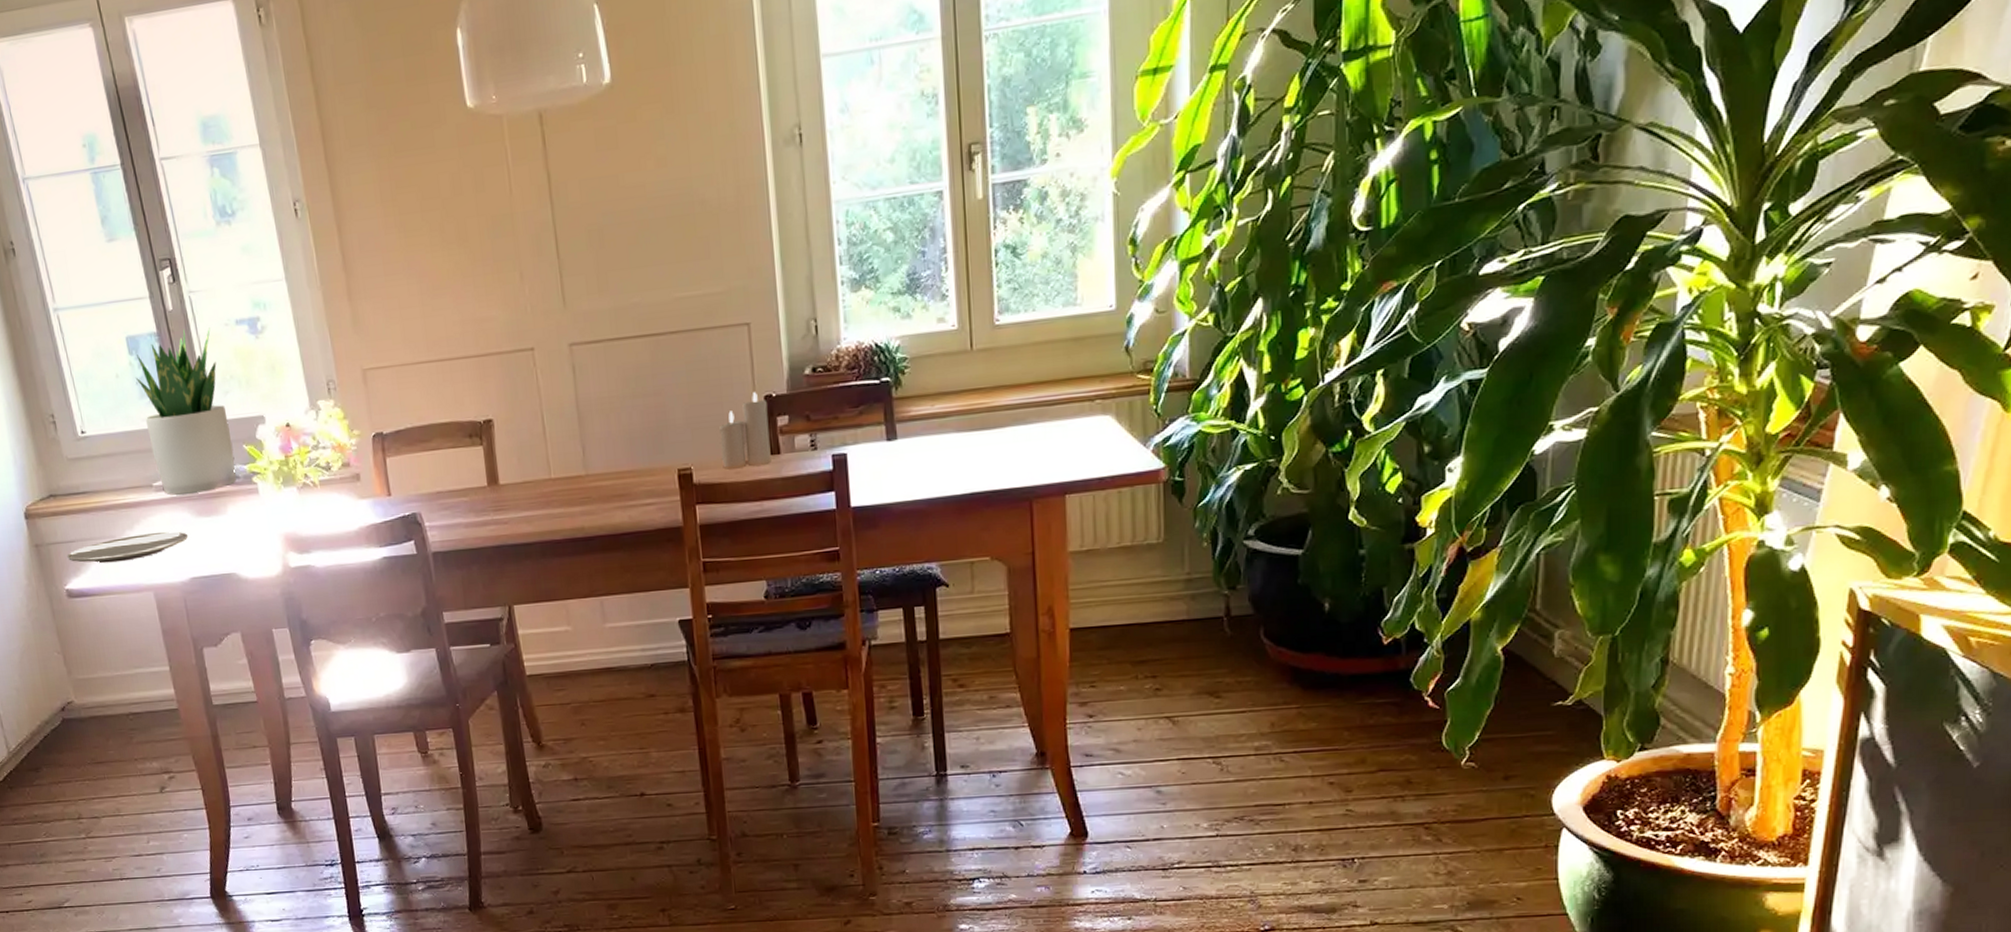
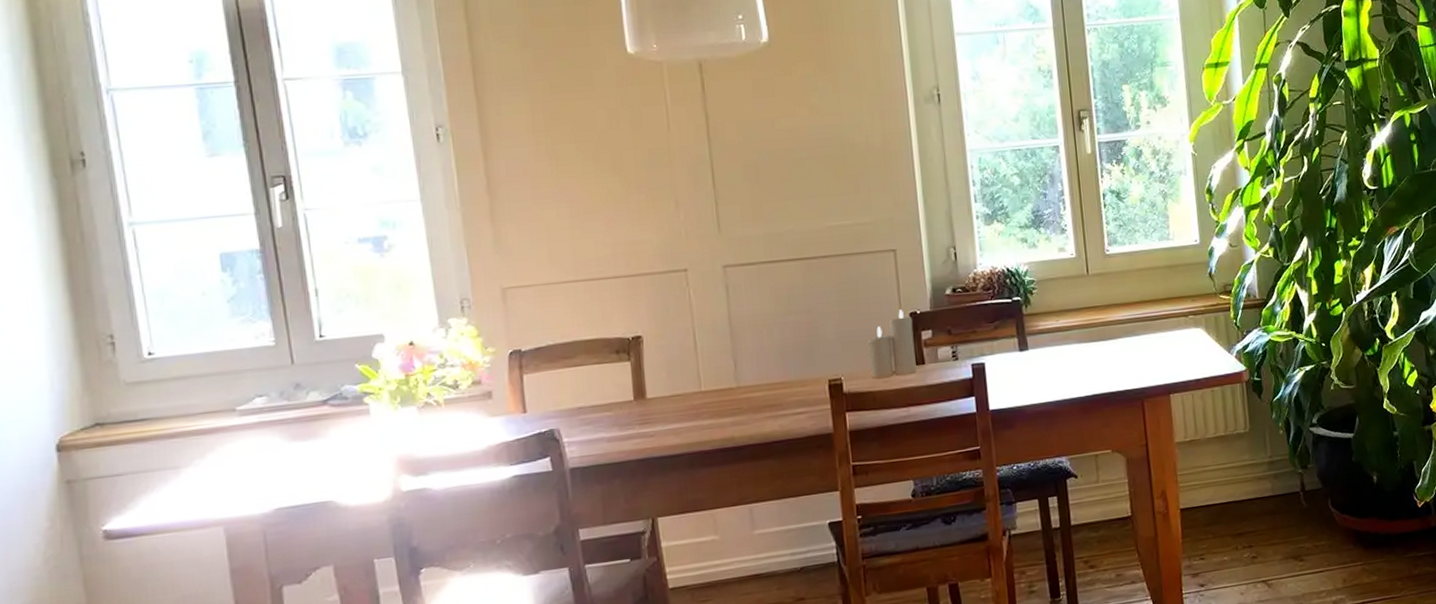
plate: present [67,531,188,564] -> none [110,458,277,498]
planter: present [135,327,236,495] -> none [227,245,343,420]

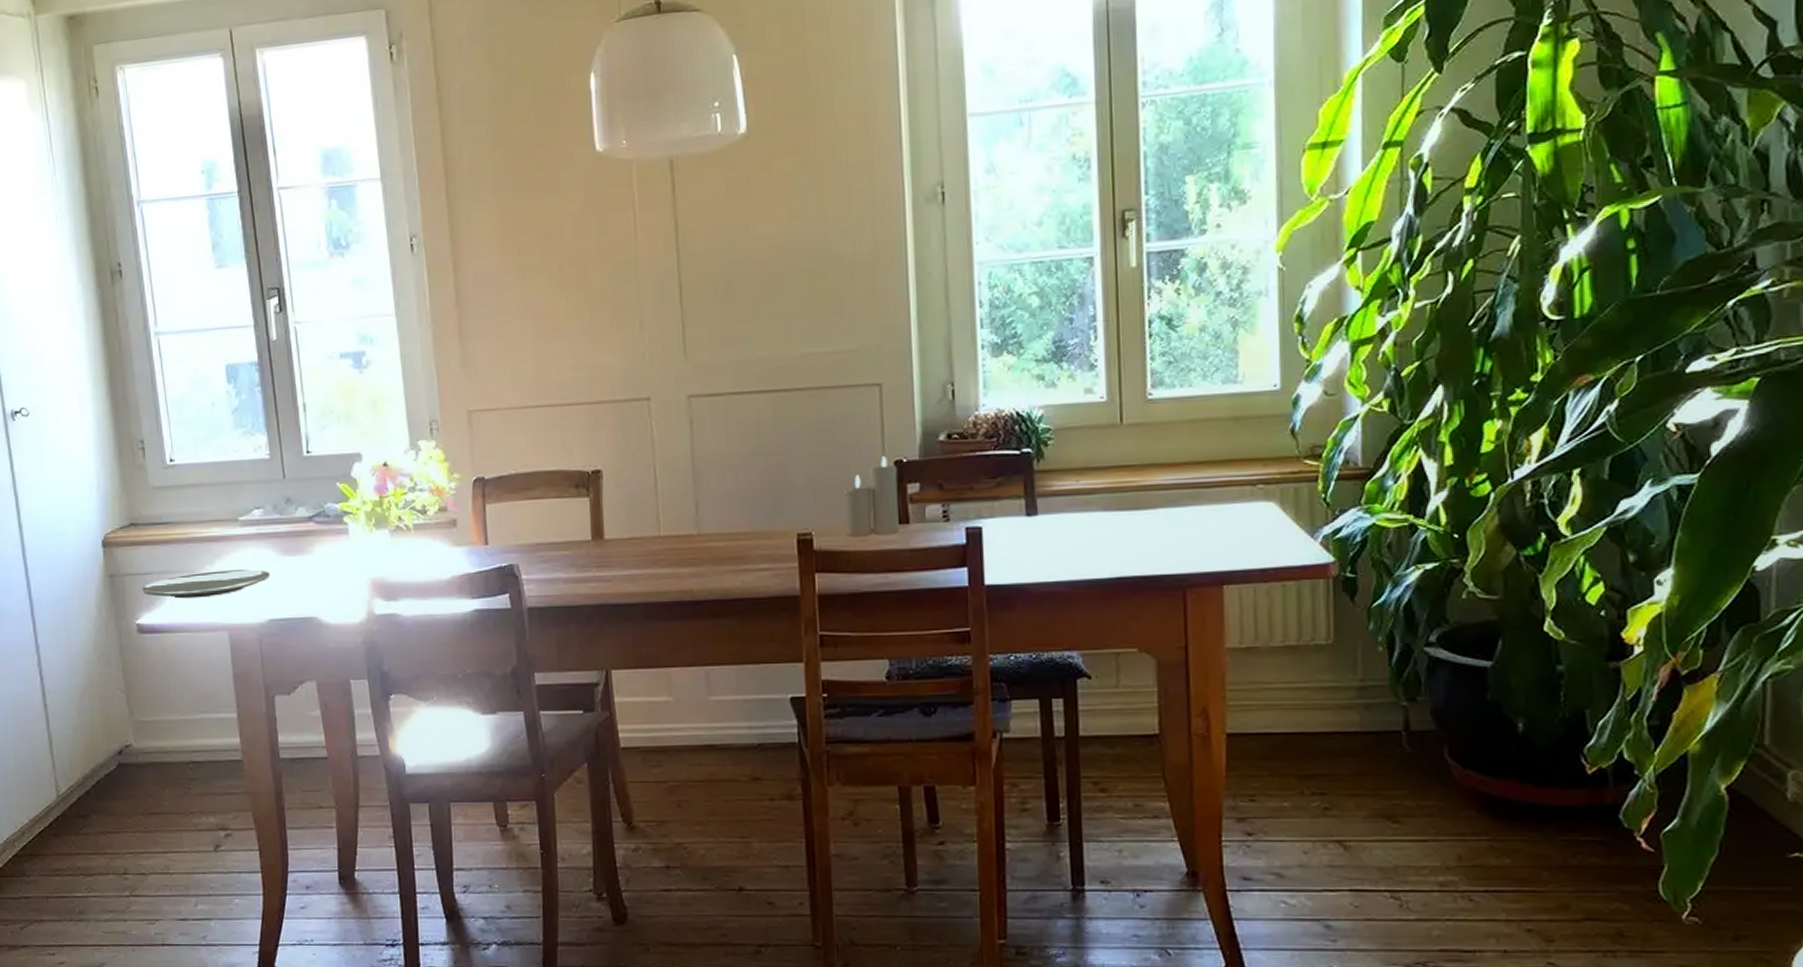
plate: none [110,458,277,498] -> present [142,569,271,599]

